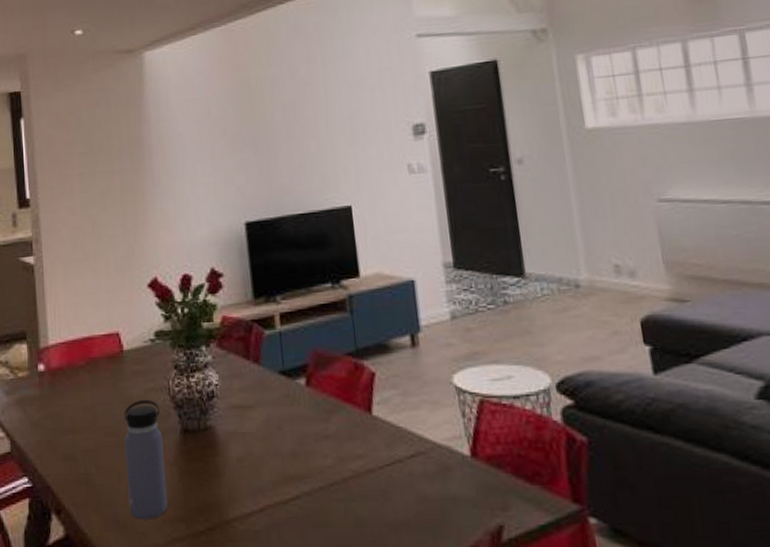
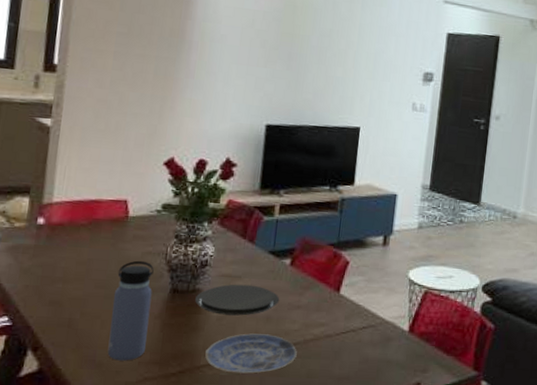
plate: none [209,415,303,455] -> present [195,284,280,316]
plate: none [232,474,338,526] -> present [205,333,297,374]

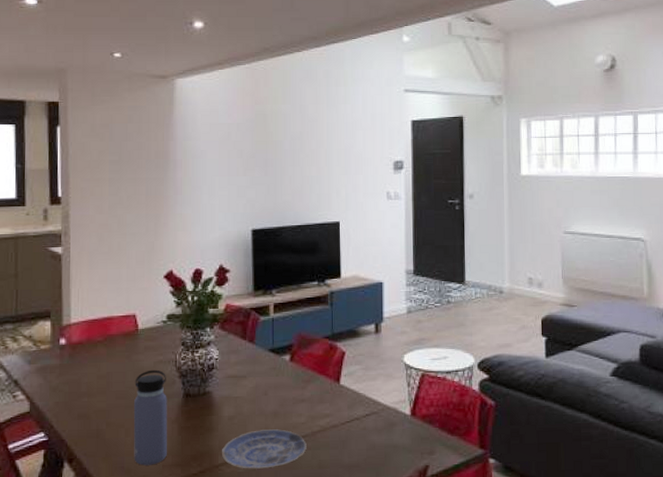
plate: present [195,284,280,316] -> none [207,383,284,414]

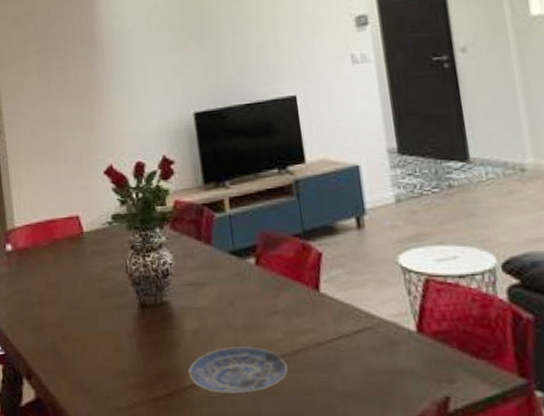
water bottle: present [133,369,167,466] -> none [85,277,128,385]

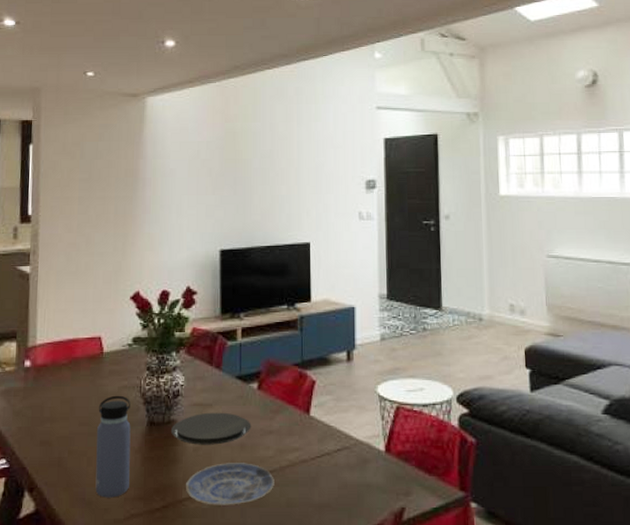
water bottle: none [85,277,128,385] -> present [95,395,131,498]
plate: none [165,291,254,328] -> present [171,412,252,445]

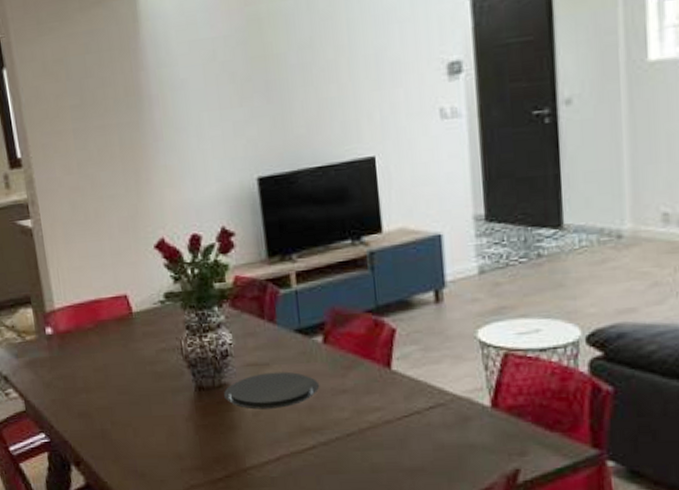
water bottle: present [95,395,131,498] -> none [136,359,185,469]
plate: present [186,463,274,505] -> none [249,426,354,473]

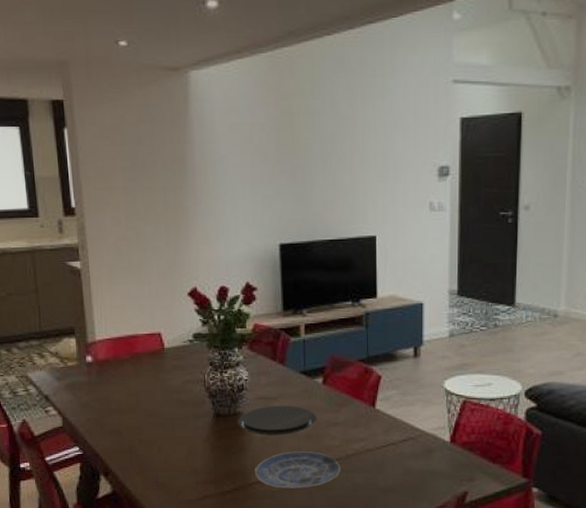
plate: none [249,426,354,473] -> present [255,451,341,489]

